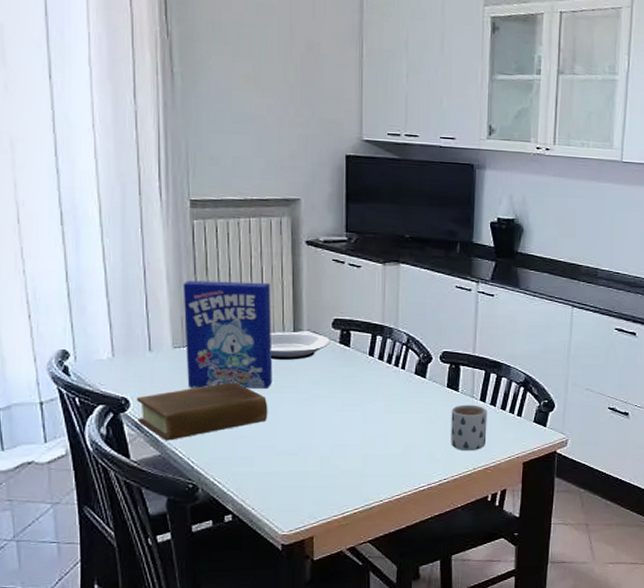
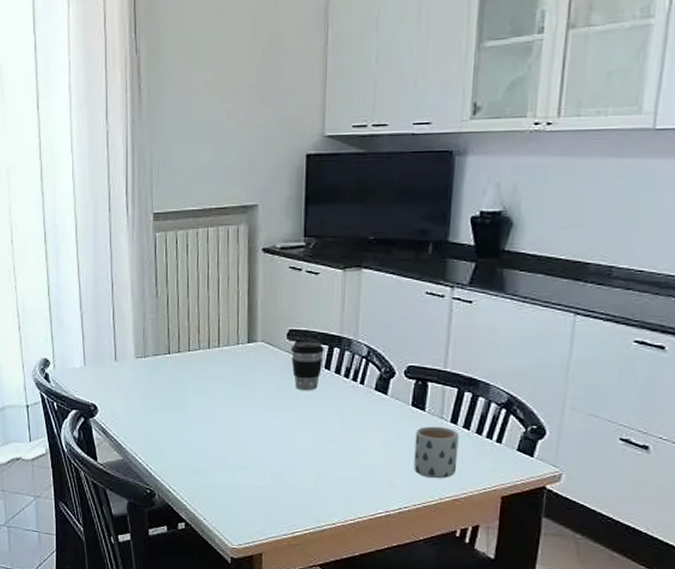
book: present [136,382,268,441] -> none [103,392,221,447]
cereal box: present [183,280,273,388] -> none [145,292,227,400]
plate: present [270,332,330,360] -> none [224,343,285,372]
coffee cup: none [336,329,368,377] -> present [290,340,324,391]

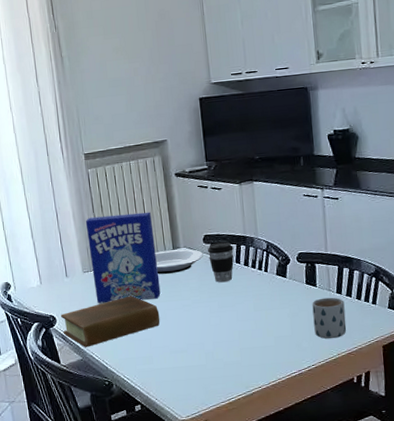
book: none [103,392,221,447] -> present [60,295,160,348]
cereal box: none [145,292,227,400] -> present [85,212,161,303]
plate: none [224,343,285,372] -> present [155,249,203,274]

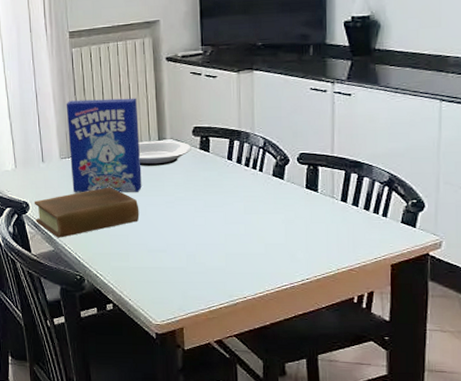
coffee cup: present [207,242,234,283] -> none [196,135,226,180]
mug: present [312,297,347,339] -> none [311,205,350,252]

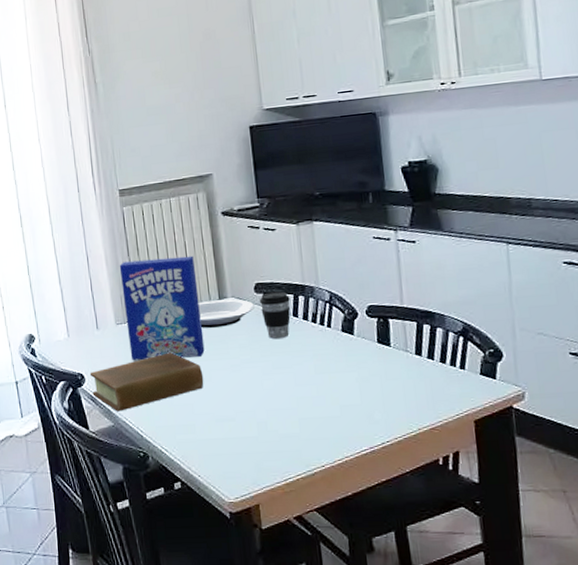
coffee cup: none [196,135,226,180] -> present [259,291,291,340]

